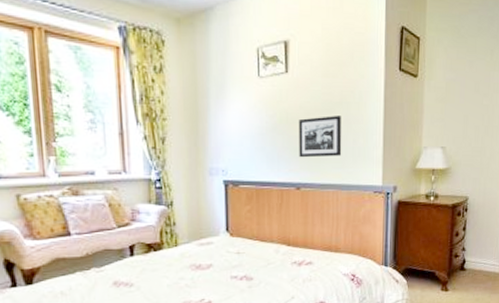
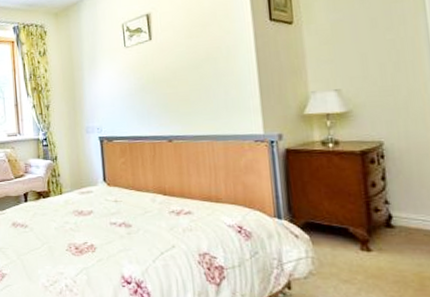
picture frame: present [299,116,342,158] -> none [166,71,214,113]

